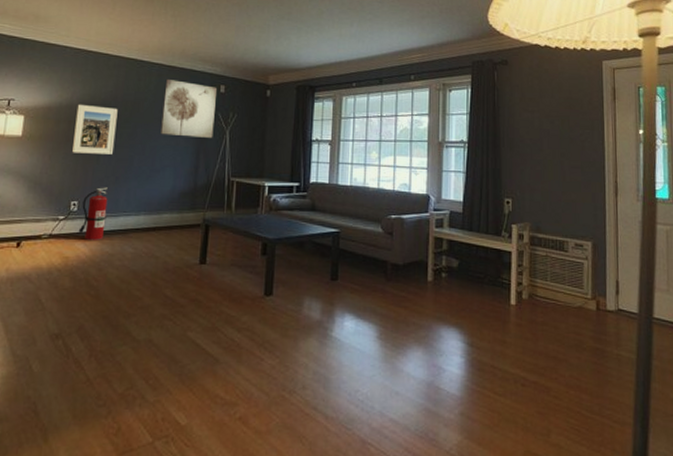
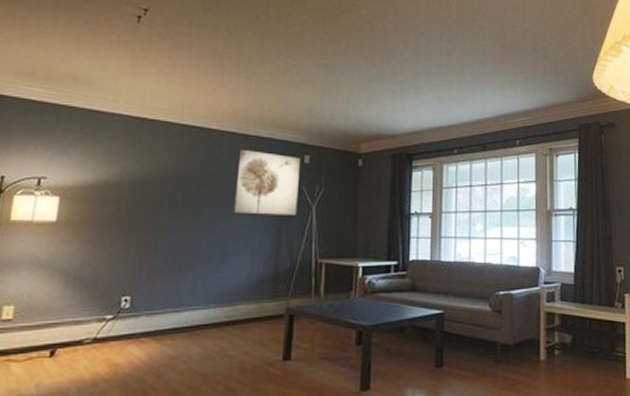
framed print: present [72,104,118,154] -> none [123,180,180,239]
fire extinguisher: present [78,187,108,241] -> none [131,278,169,343]

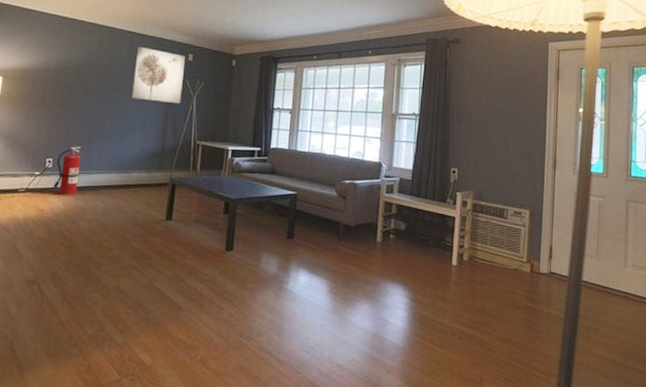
fire extinguisher: none [131,278,169,343] -> present [53,146,81,196]

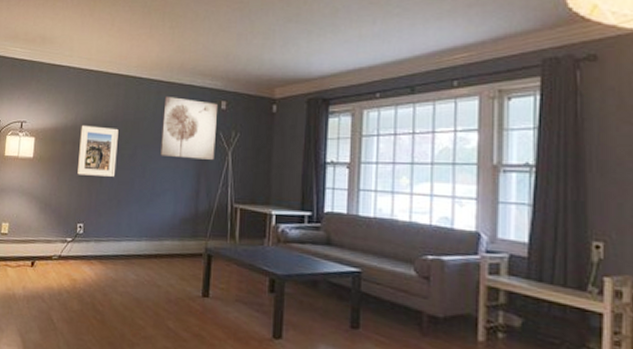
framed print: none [48,67,91,116] -> present [77,124,119,177]
fire extinguisher: present [53,146,81,196] -> none [84,210,111,265]

